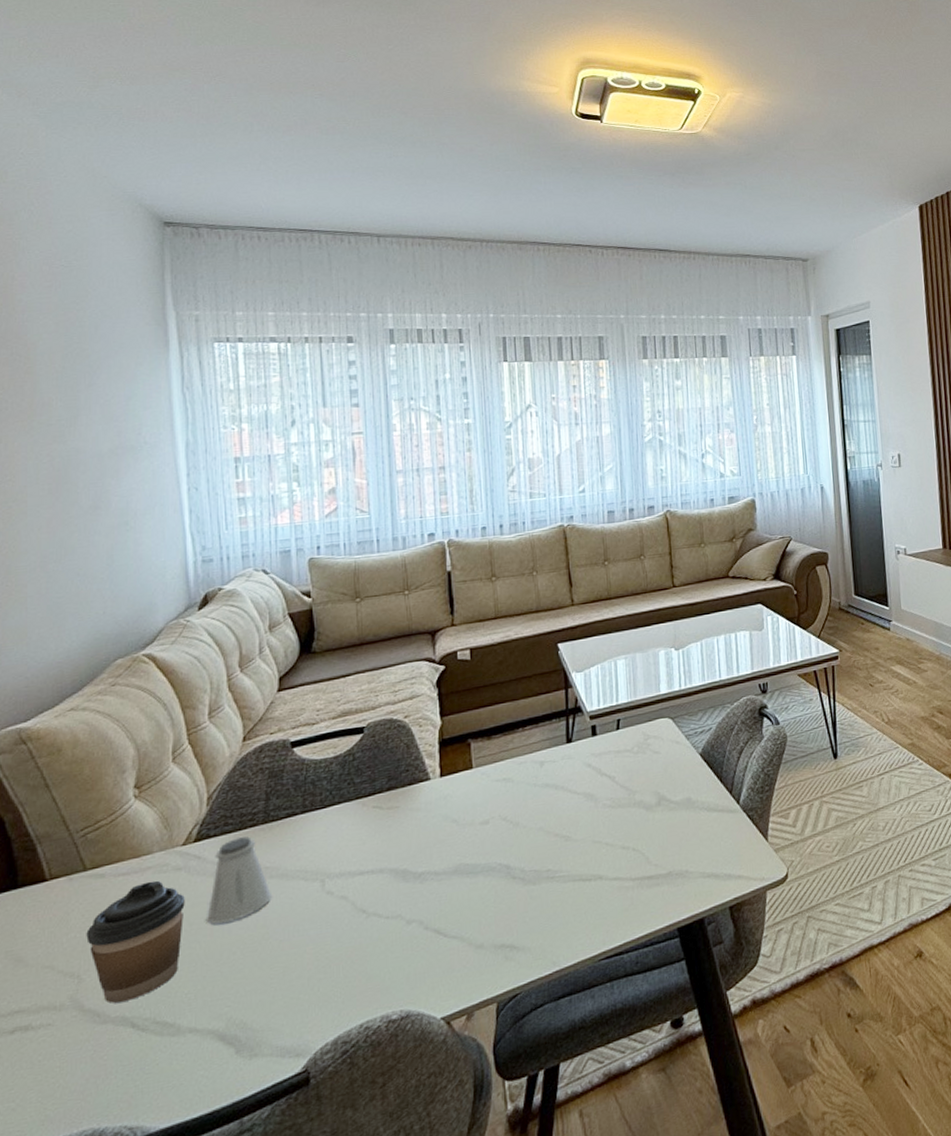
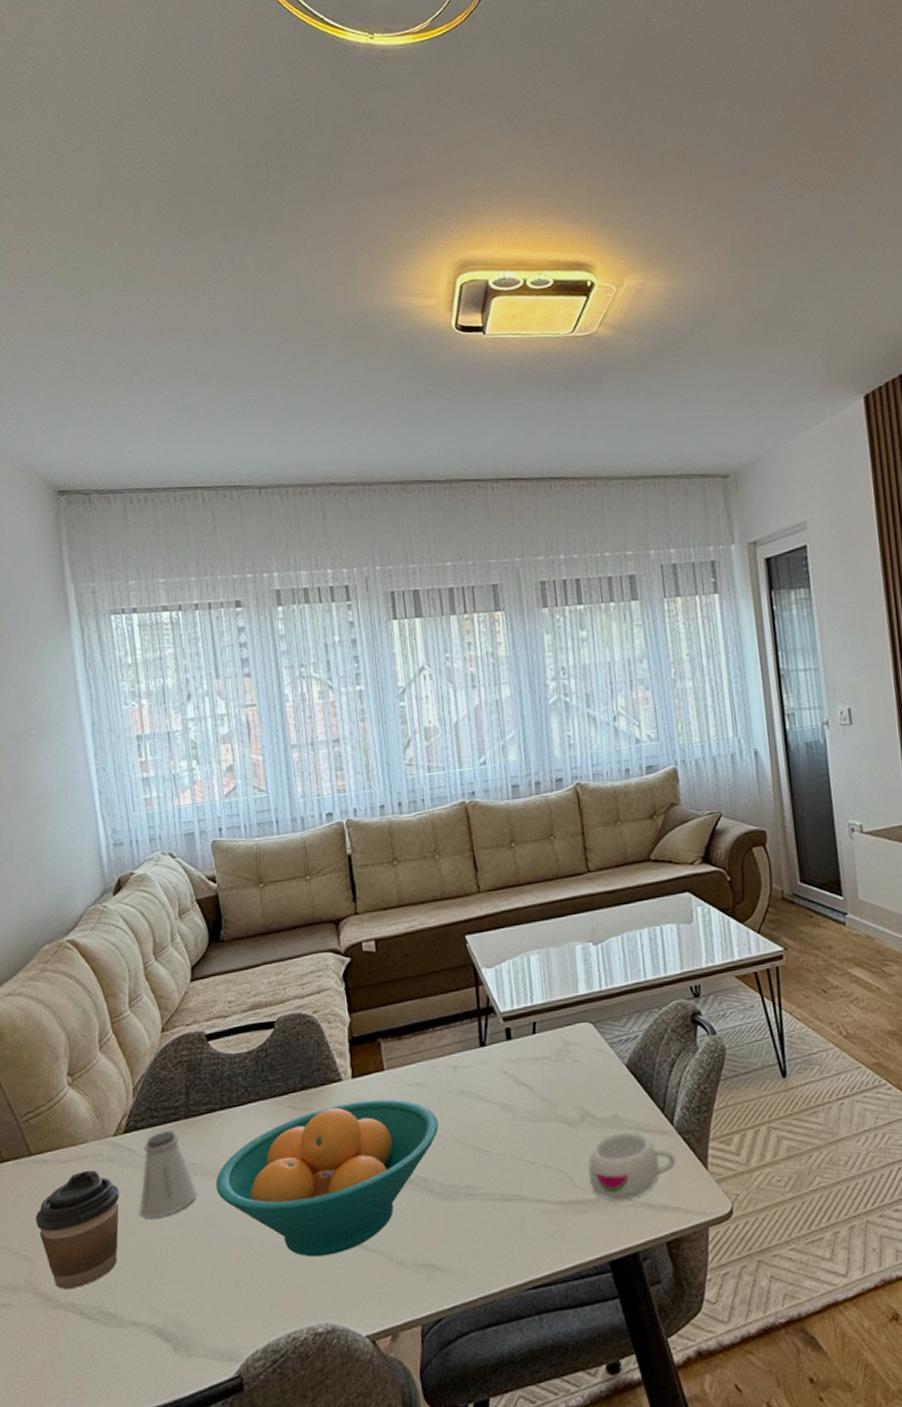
fruit bowl: none [292,794,523,949] -> present [216,1099,439,1257]
mug: none [661,811,740,874] -> present [587,1131,676,1201]

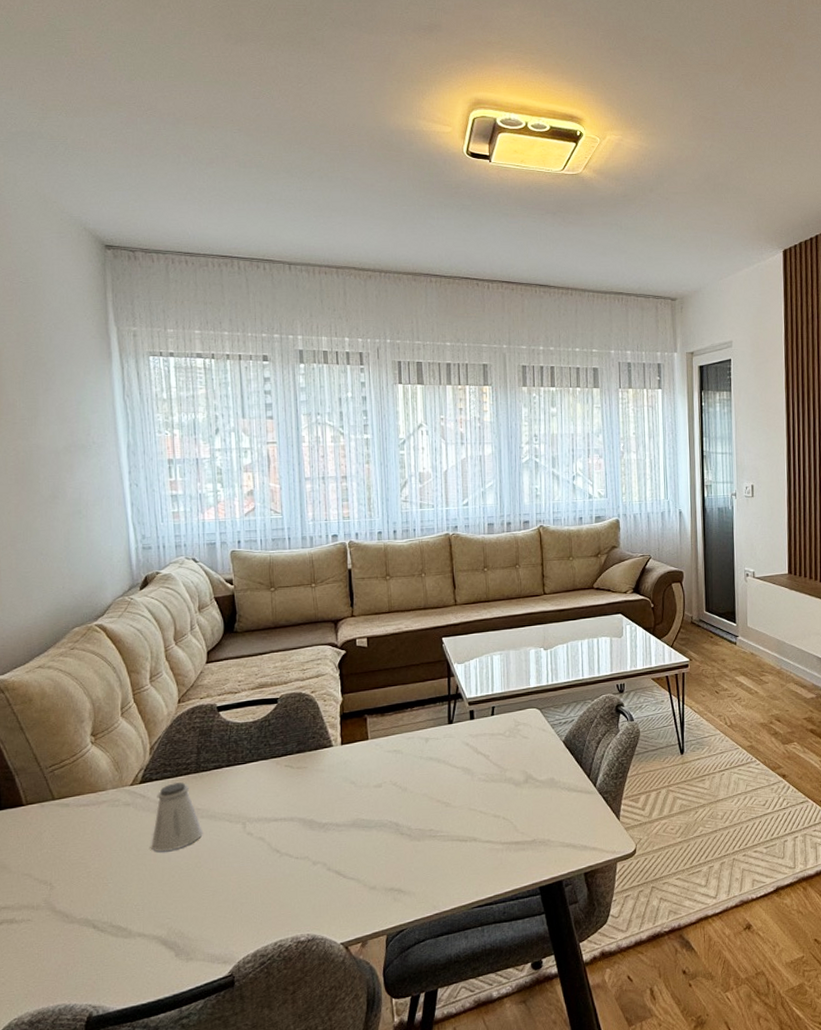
coffee cup: present [35,1170,119,1289] -> none [56,812,133,908]
fruit bowl: present [216,1099,439,1257] -> none [219,761,411,883]
mug: present [587,1131,676,1201] -> none [527,790,596,842]

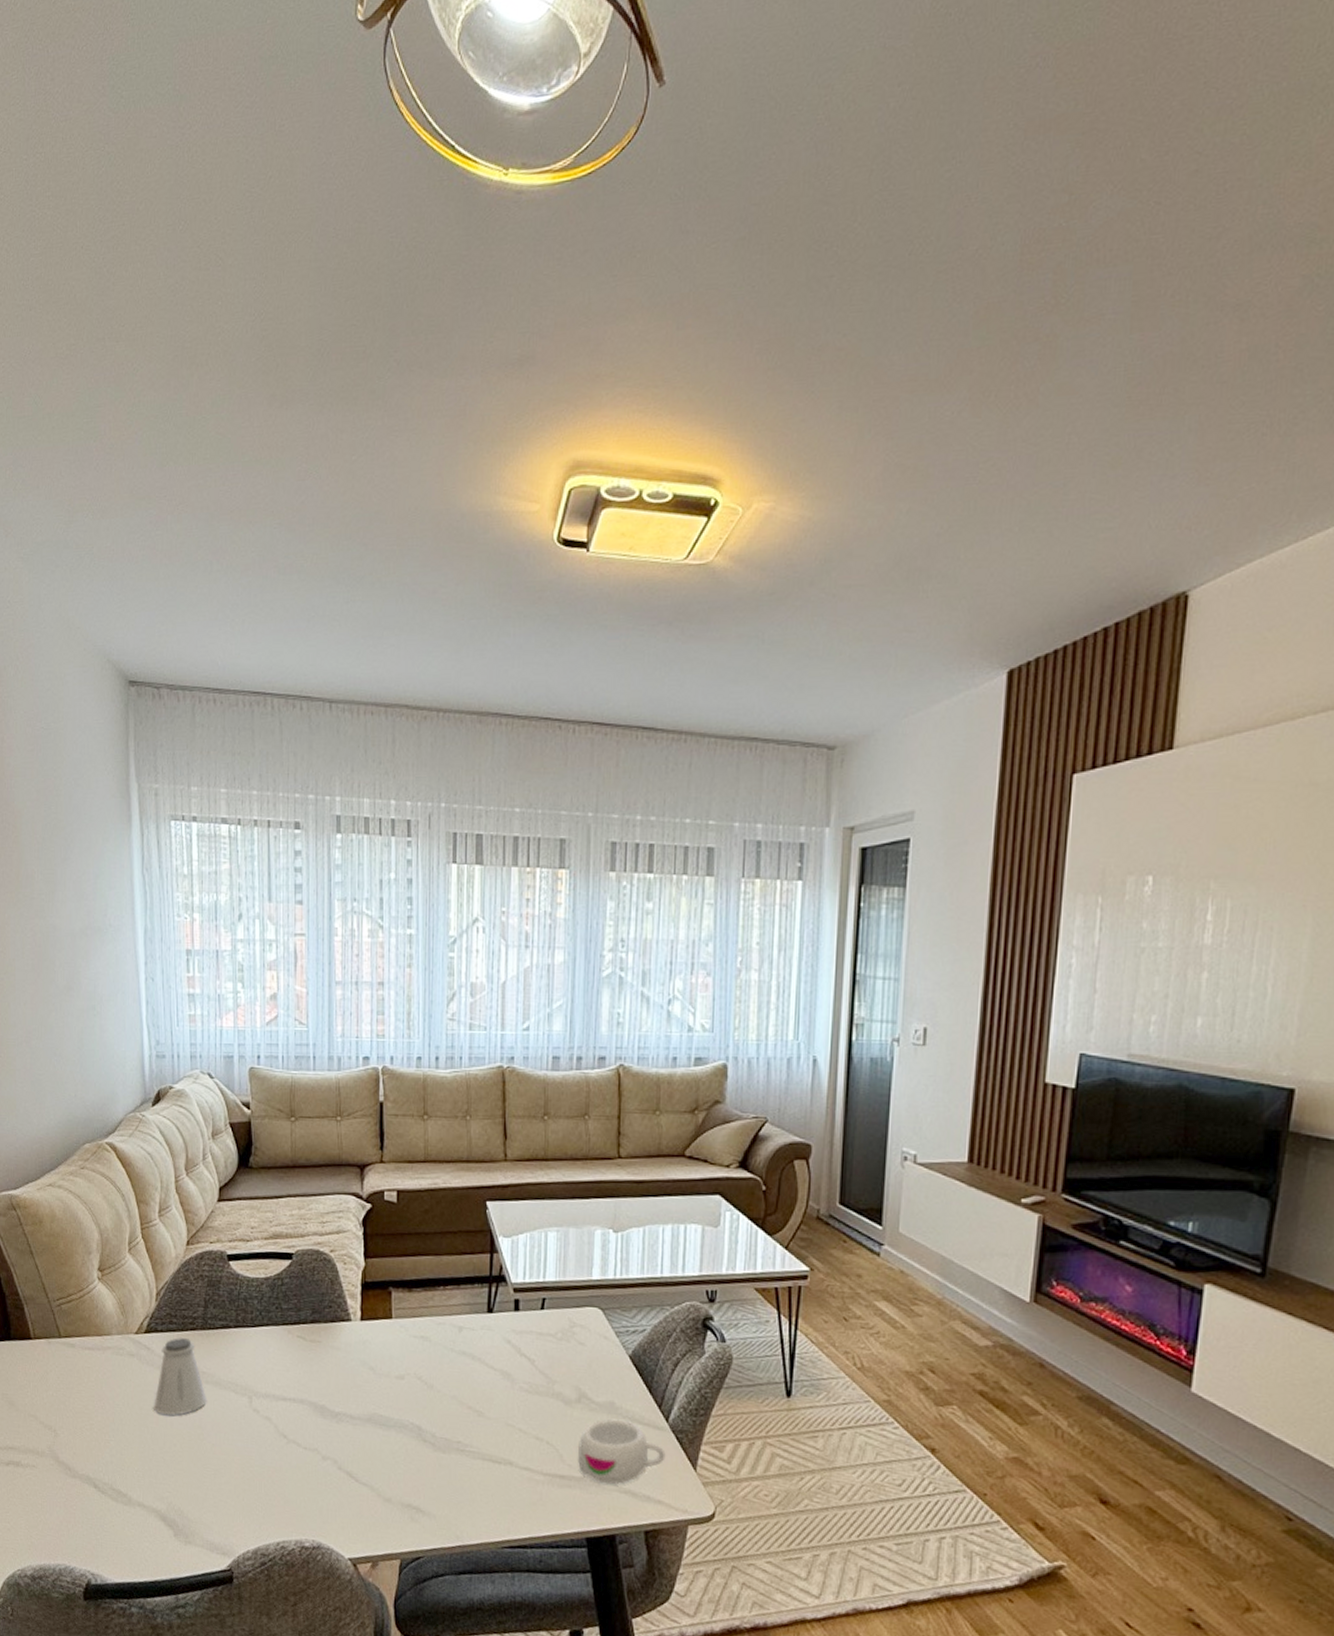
mug: none [527,790,596,842] -> present [577,1418,666,1485]

